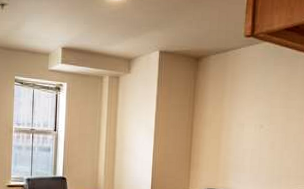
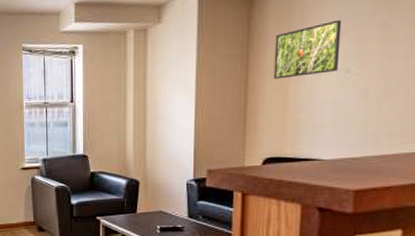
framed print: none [211,87,258,128] -> present [273,19,342,79]

